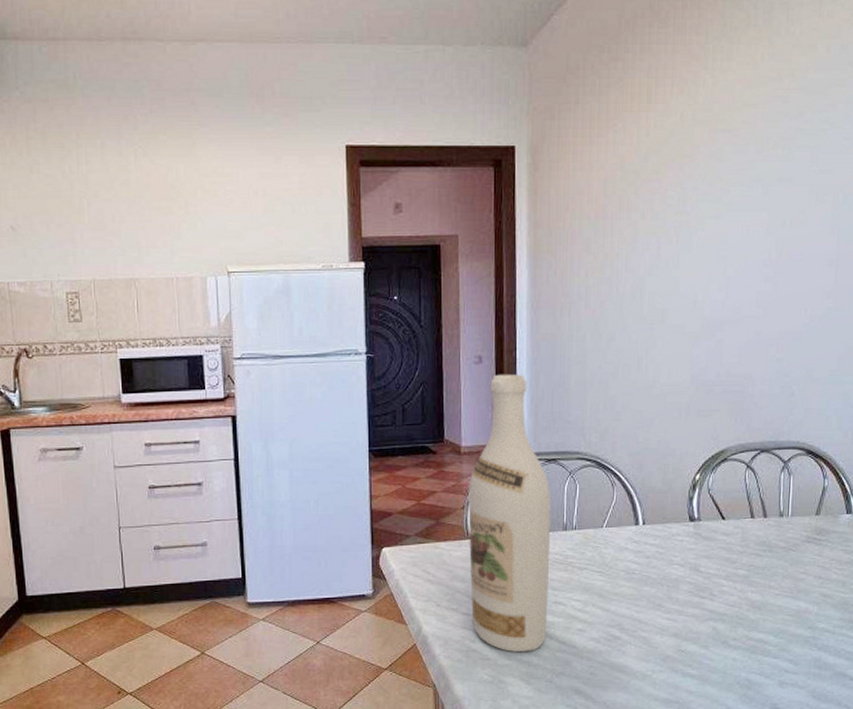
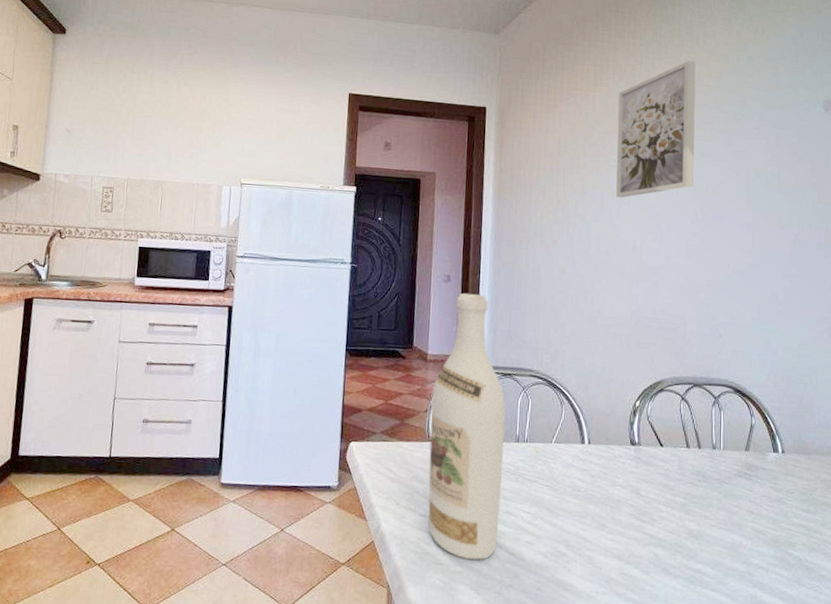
wall art: none [674,58,775,244] -> present [616,61,696,198]

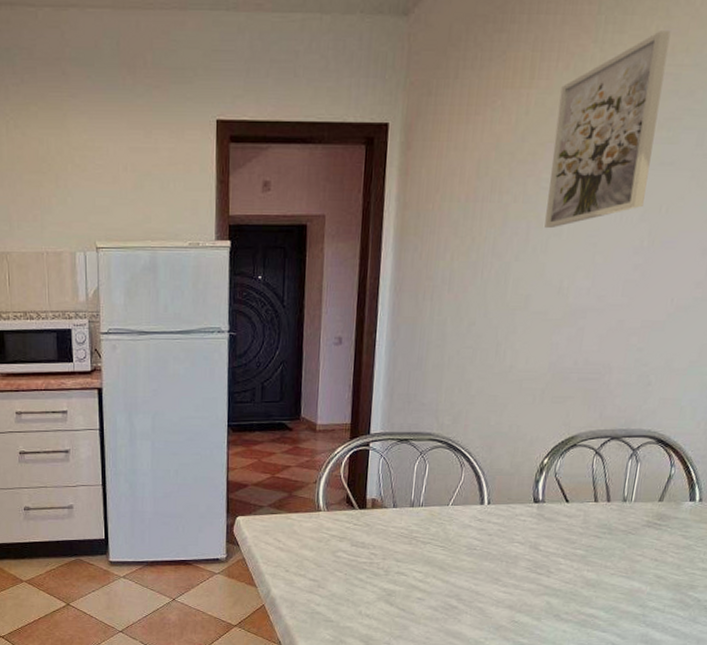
wine bottle: present [428,293,506,560] -> none [318,355,401,616]

